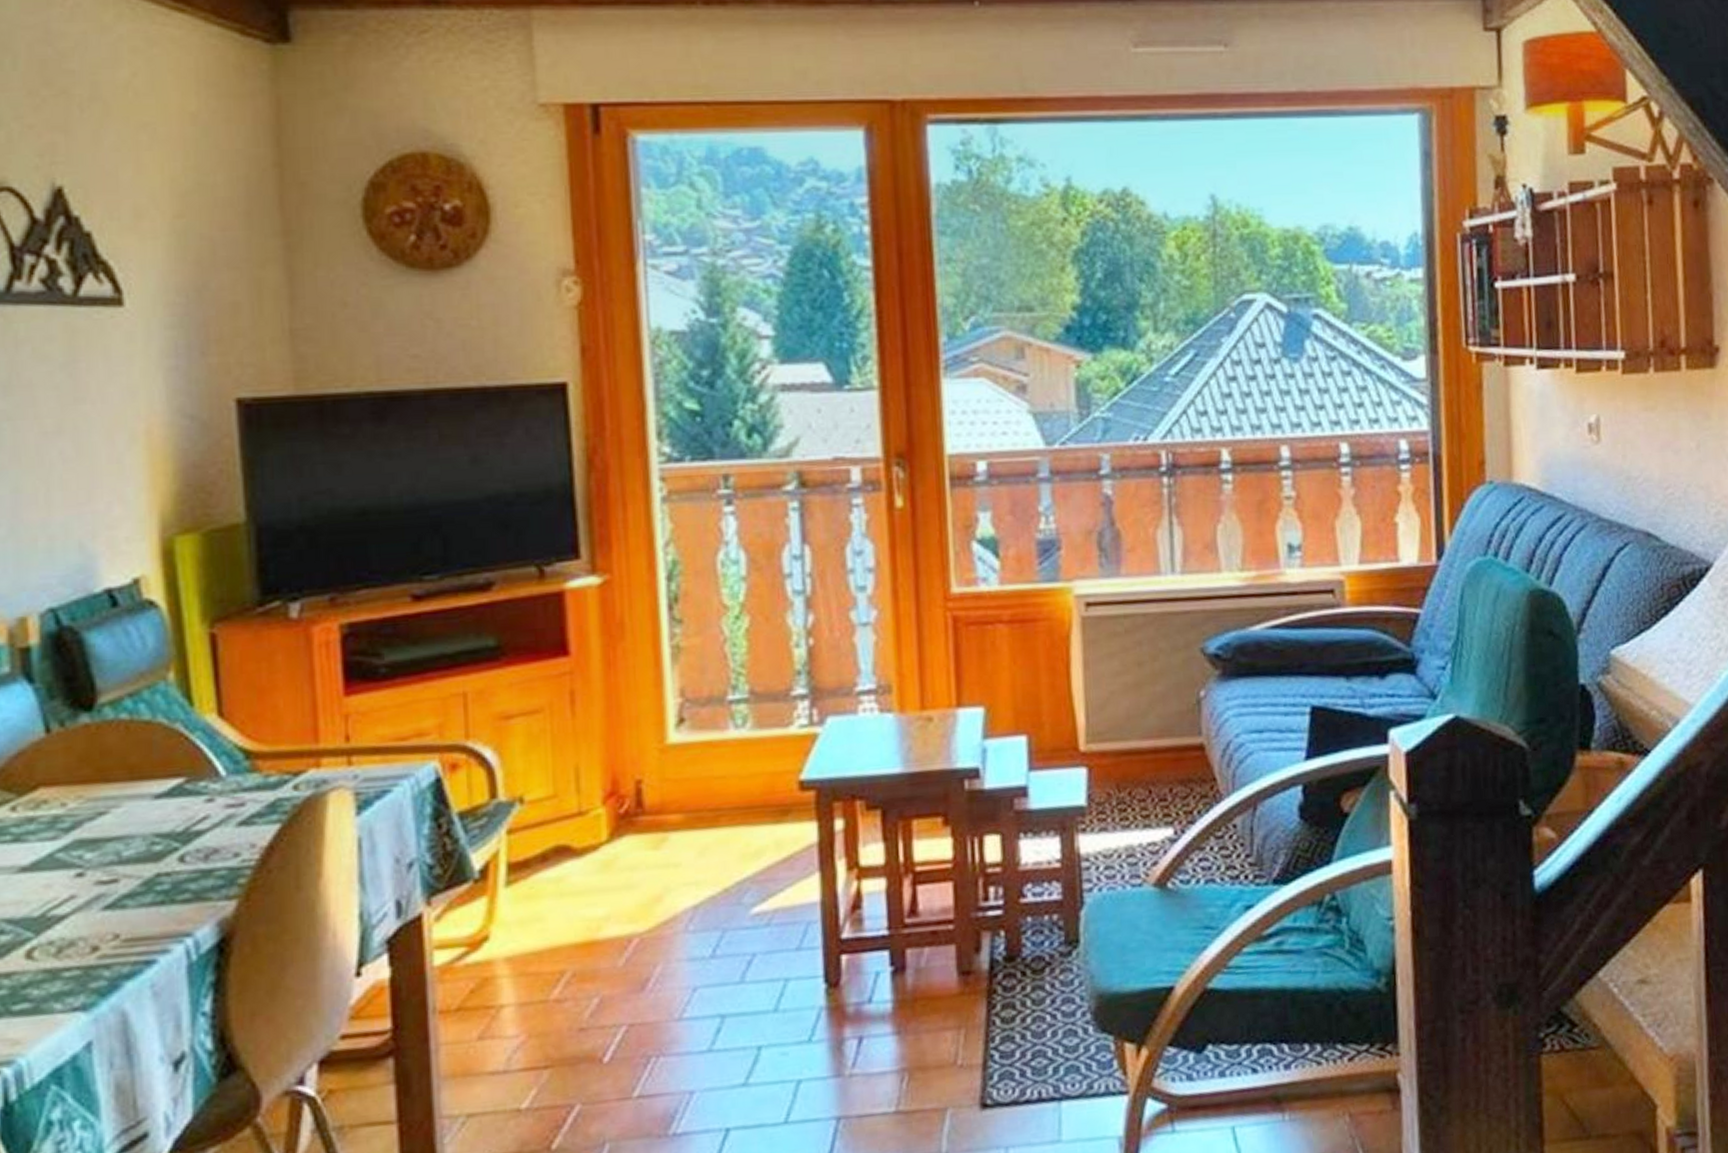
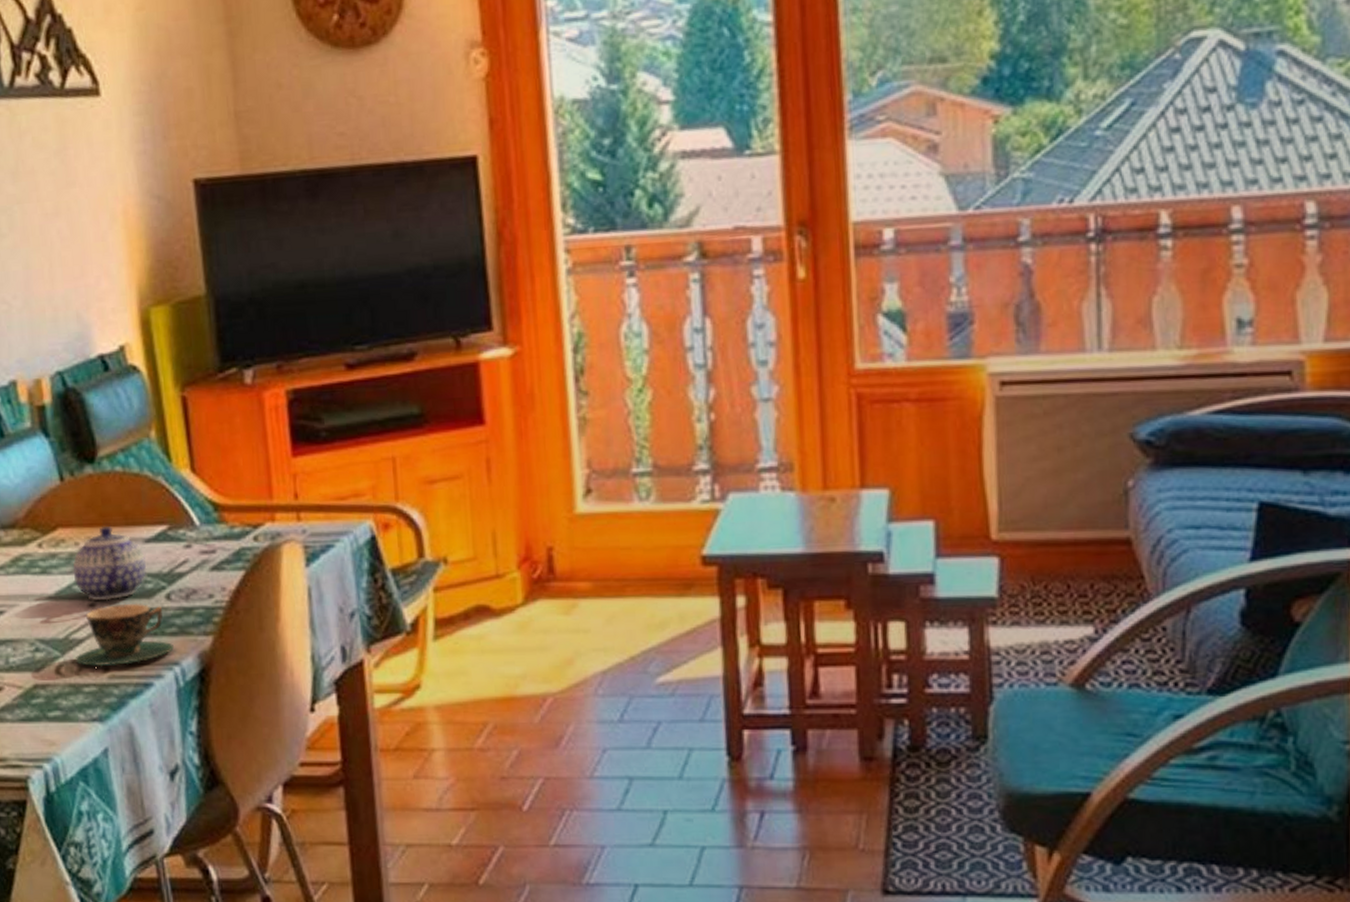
teacup: none [53,868,186,946] -> present [75,603,174,667]
teapot: none [56,782,155,869] -> present [72,526,147,601]

